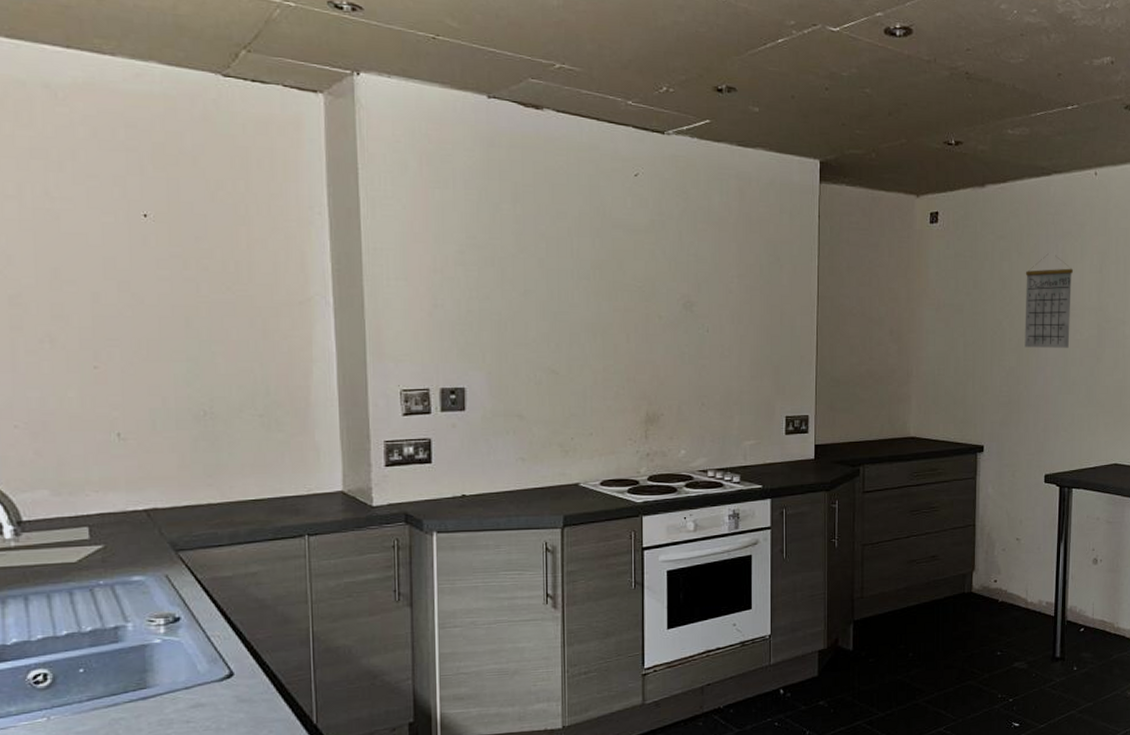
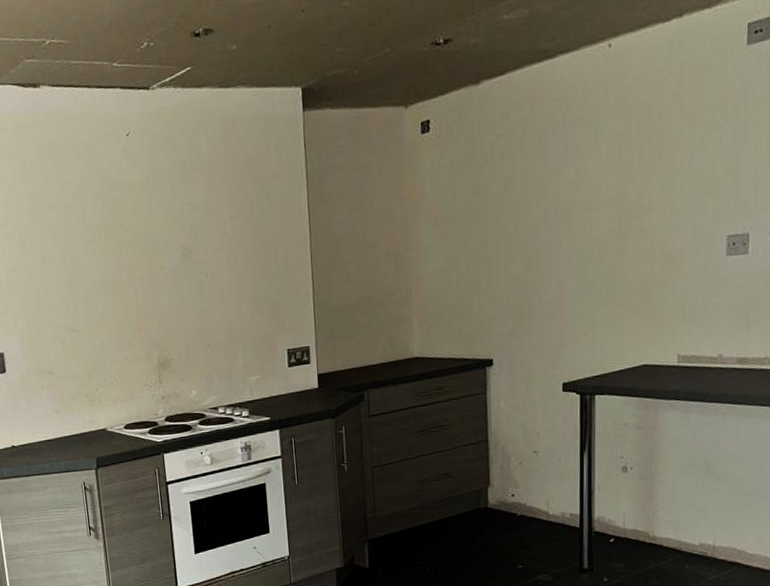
calendar: present [1024,253,1074,348] -> none [530,145,587,251]

